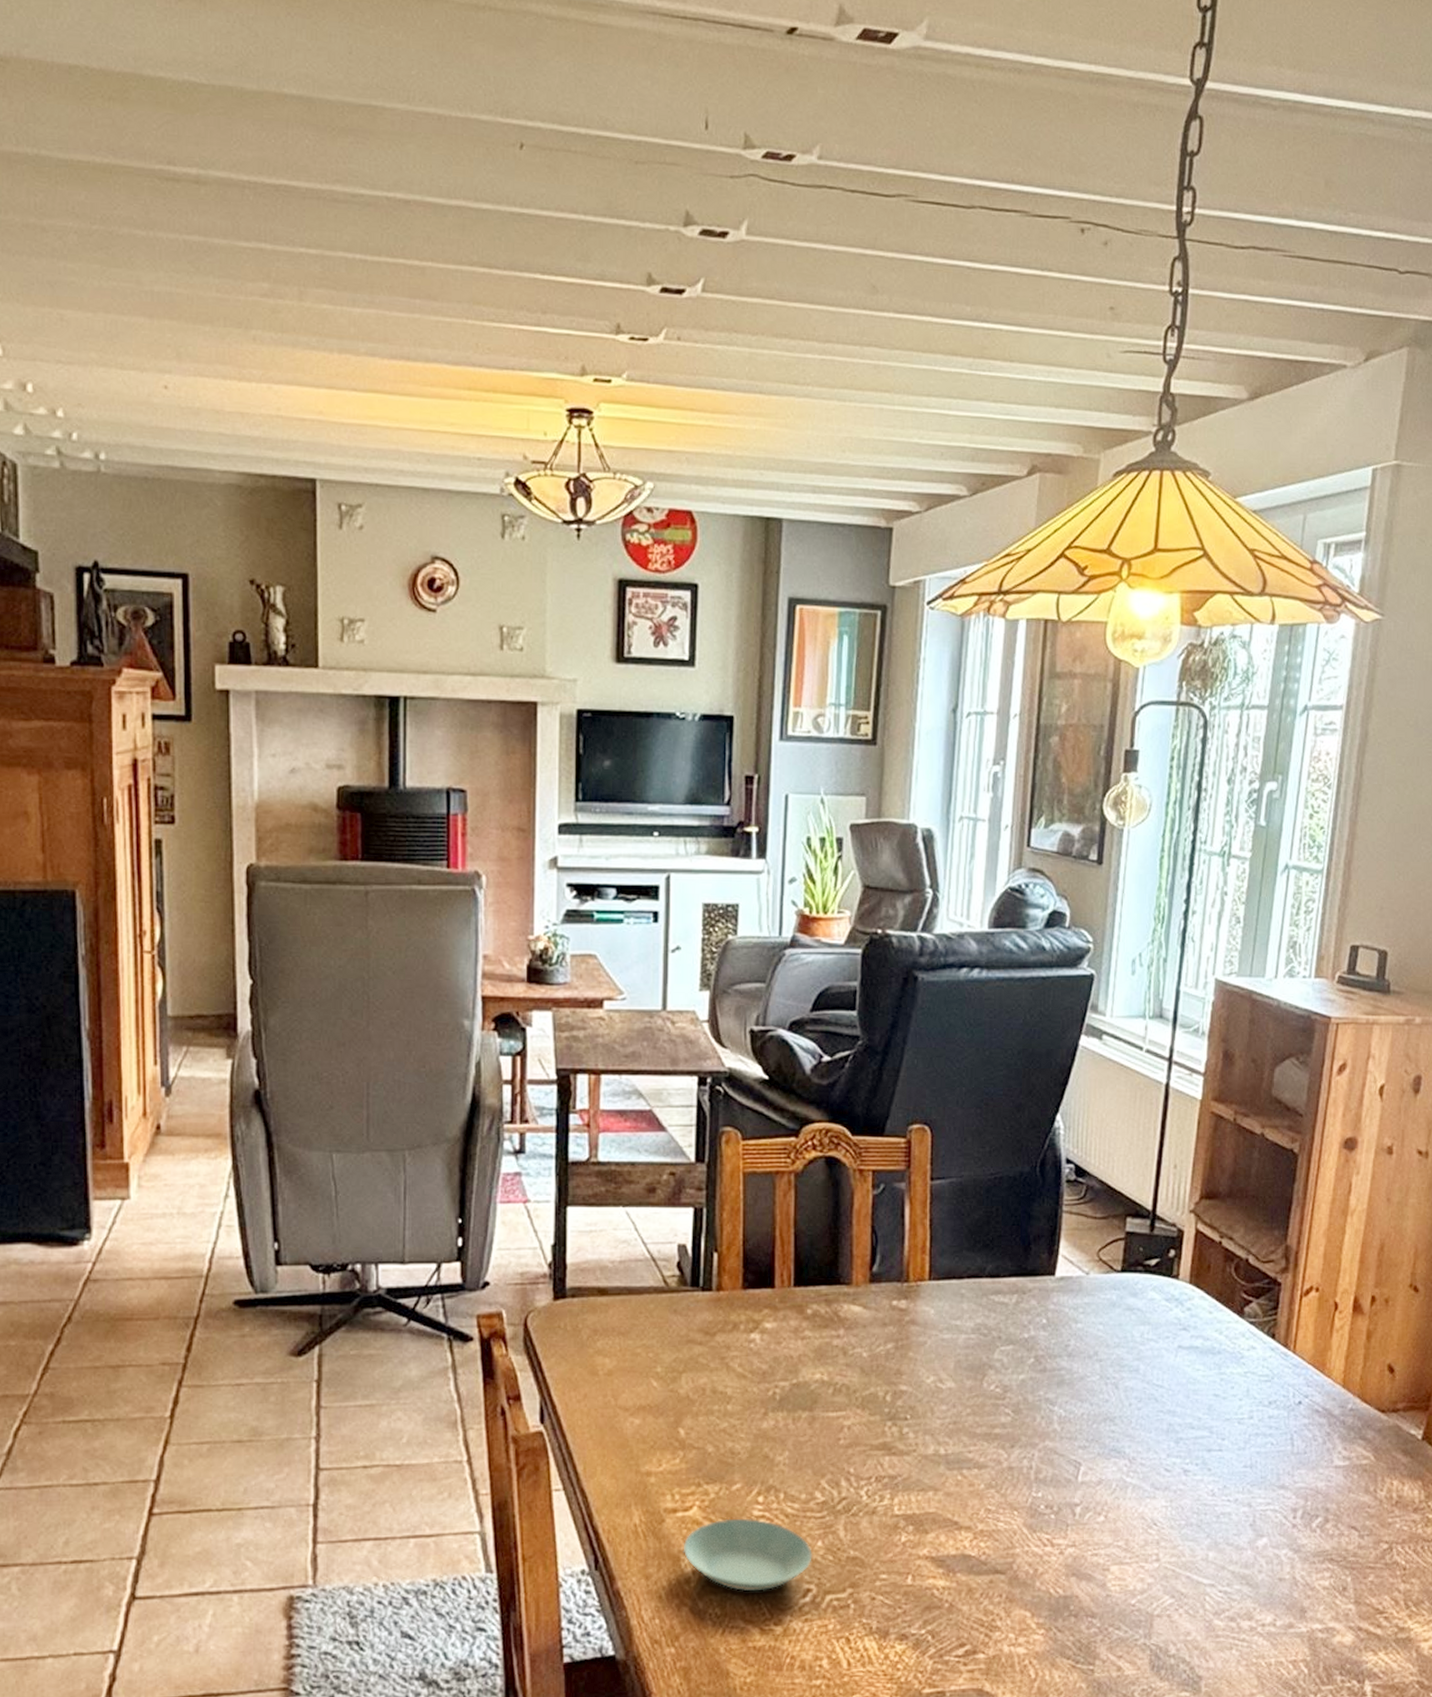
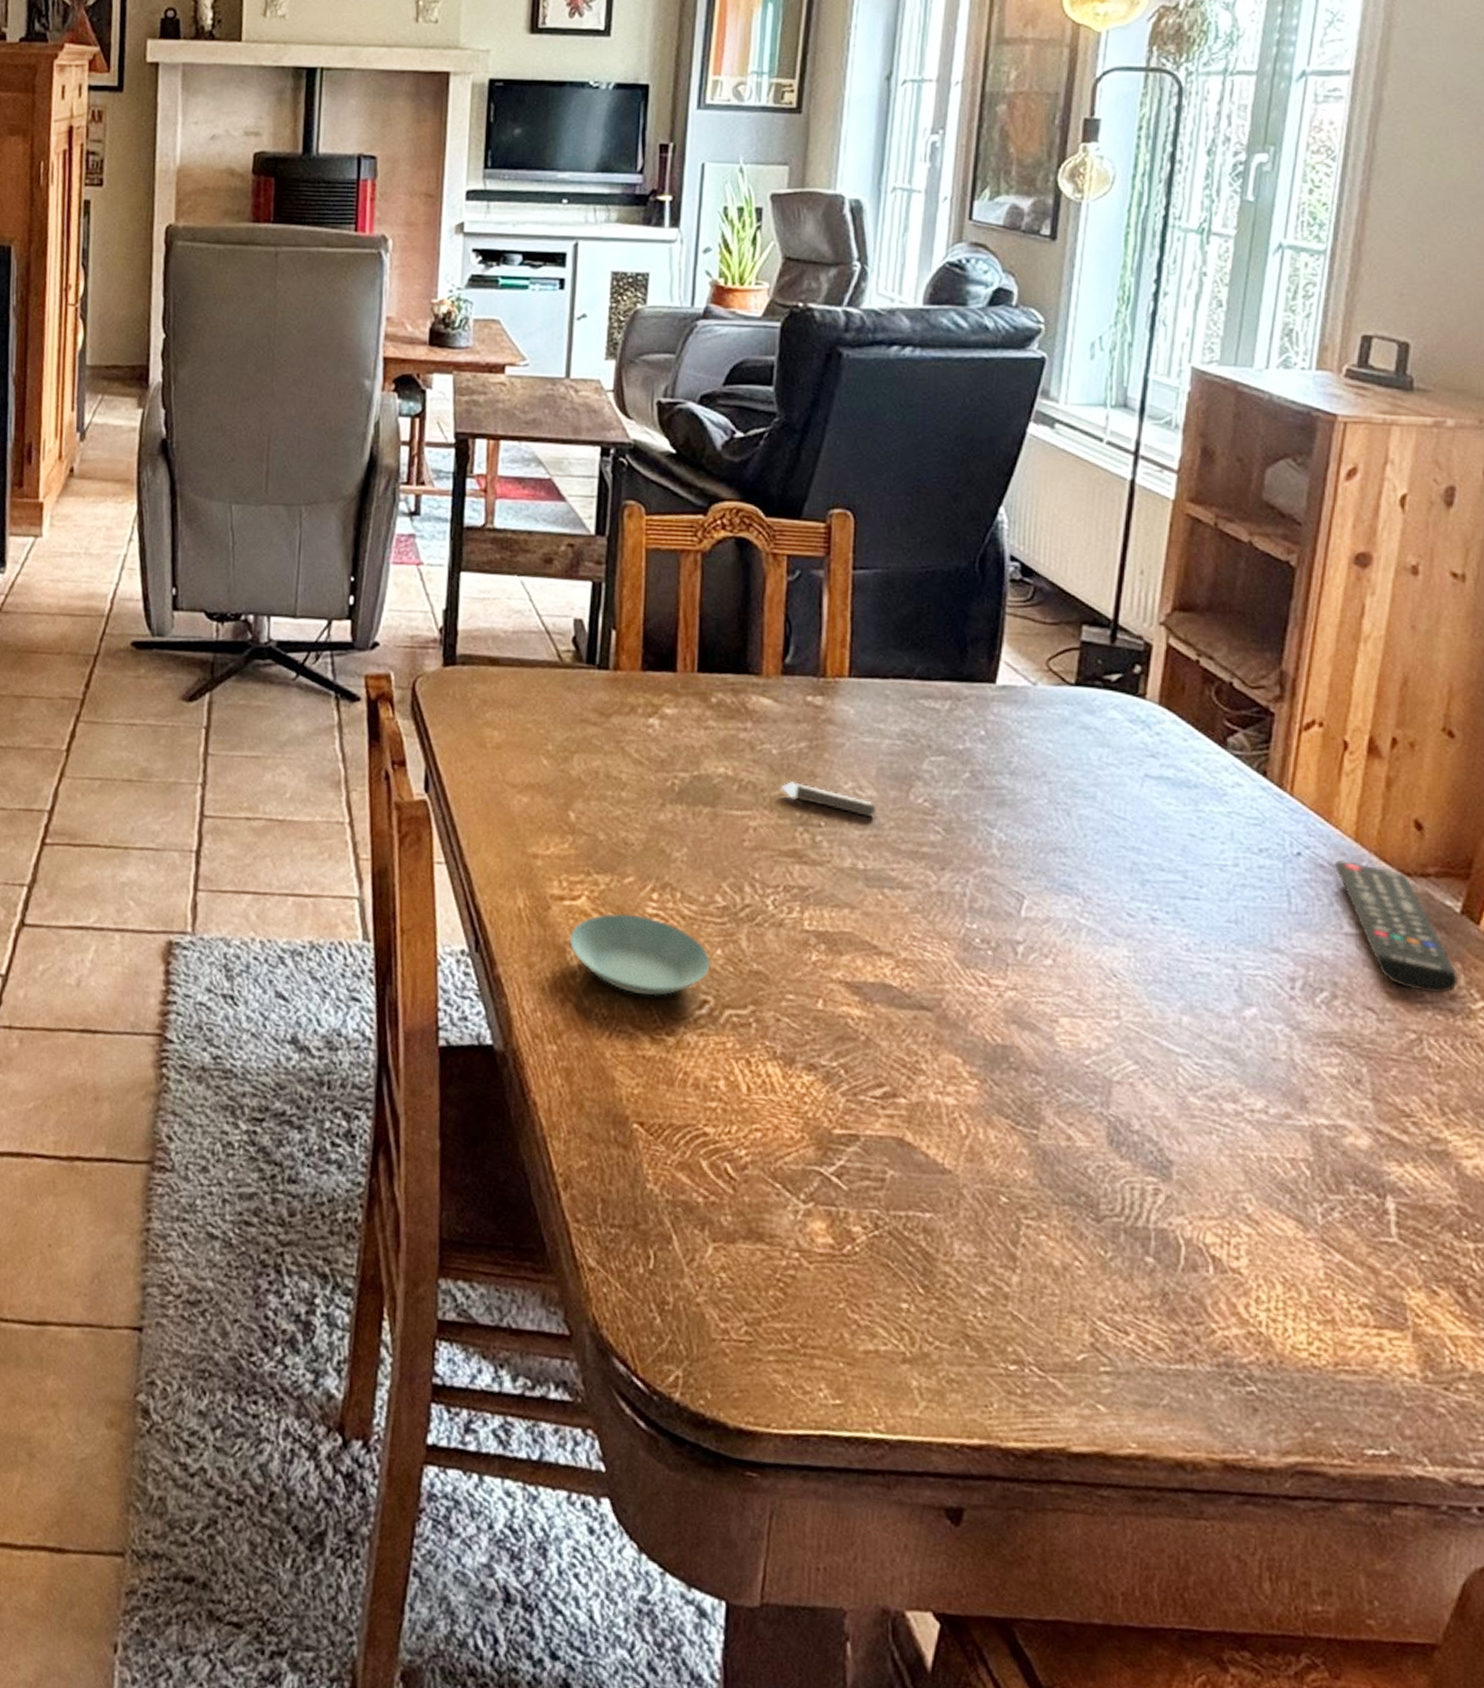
candle: none [871,1381,956,1407] -> present [781,782,877,818]
remote control: none [1326,1405,1420,1509] -> present [1334,860,1459,993]

